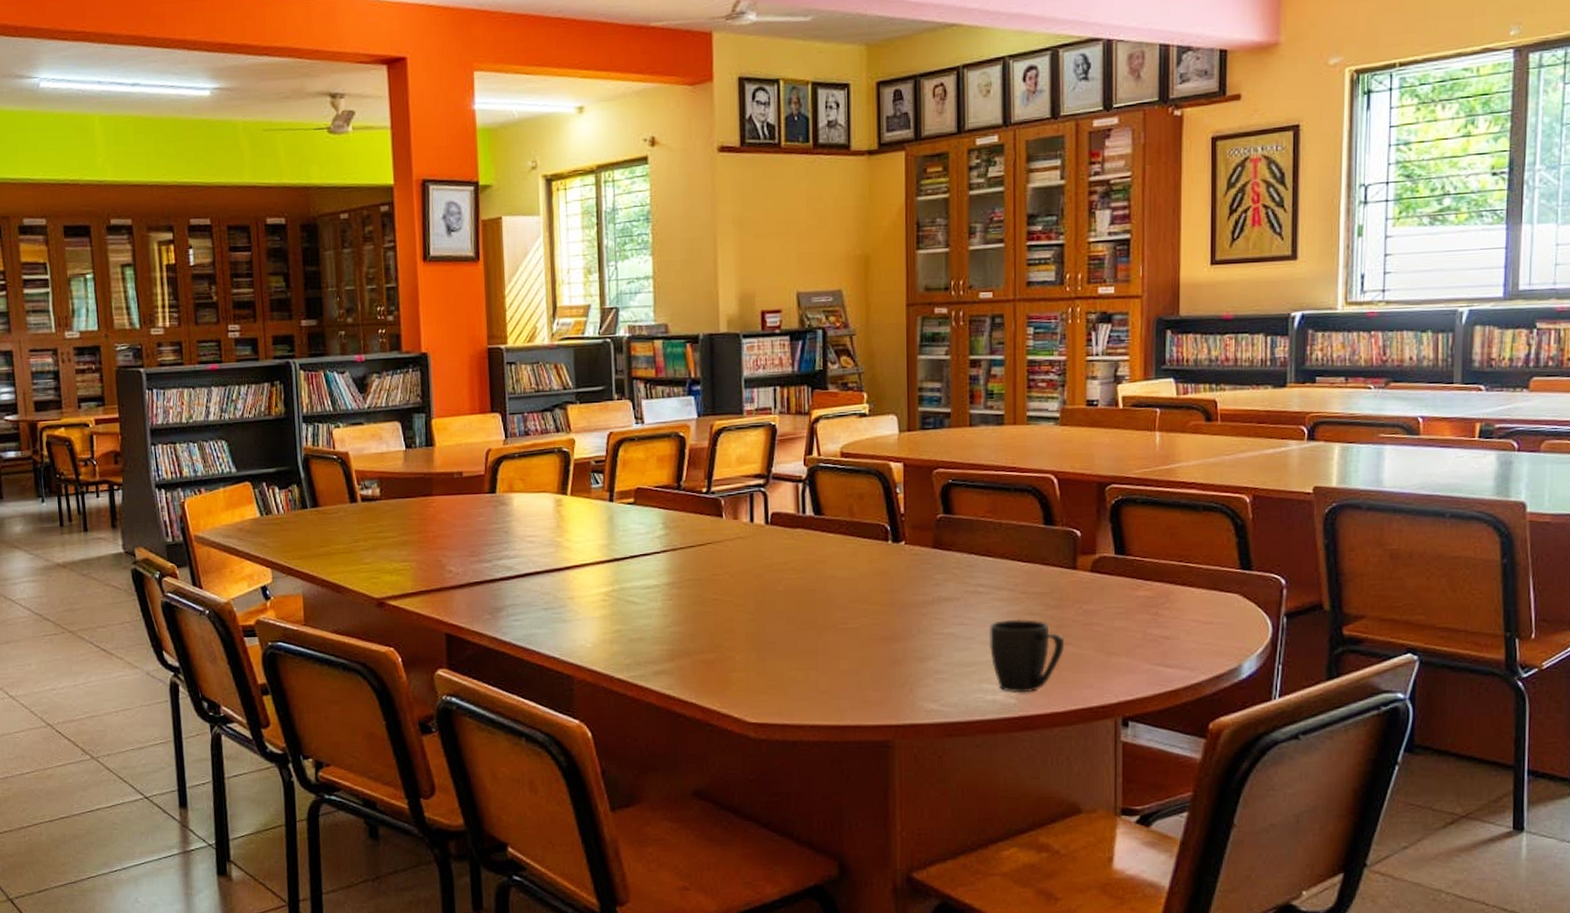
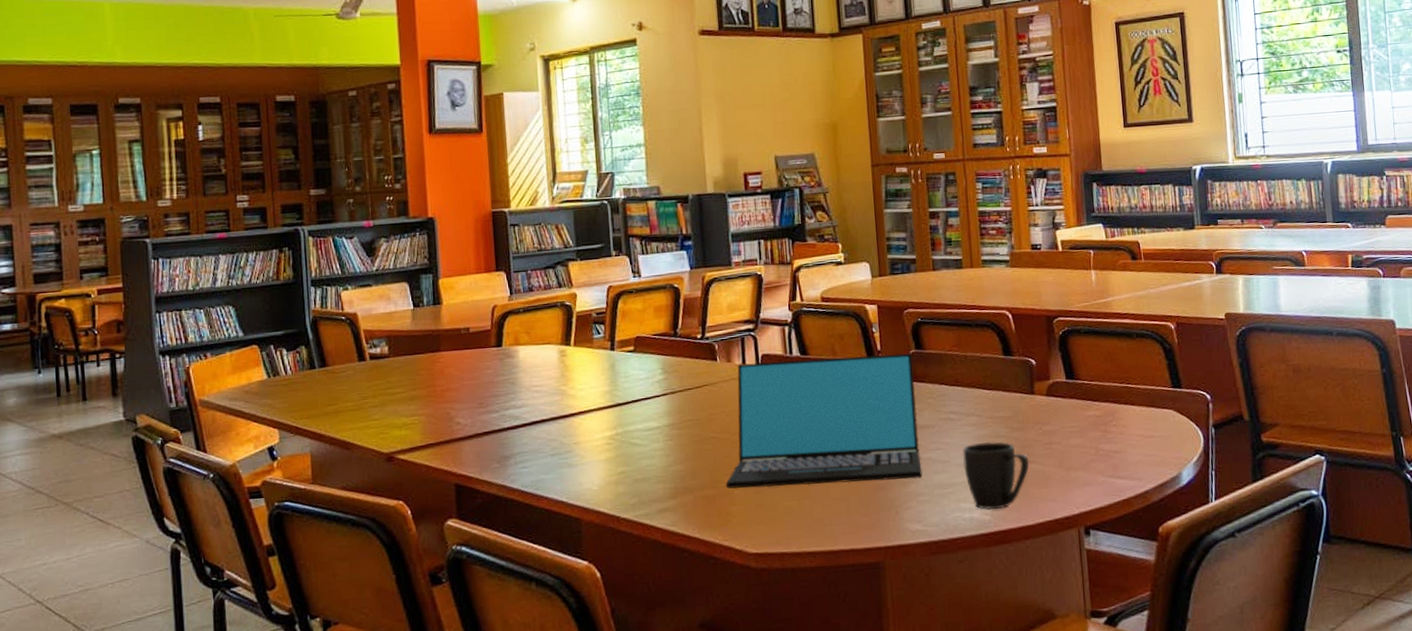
laptop: none [726,517,942,655] -> present [726,353,923,489]

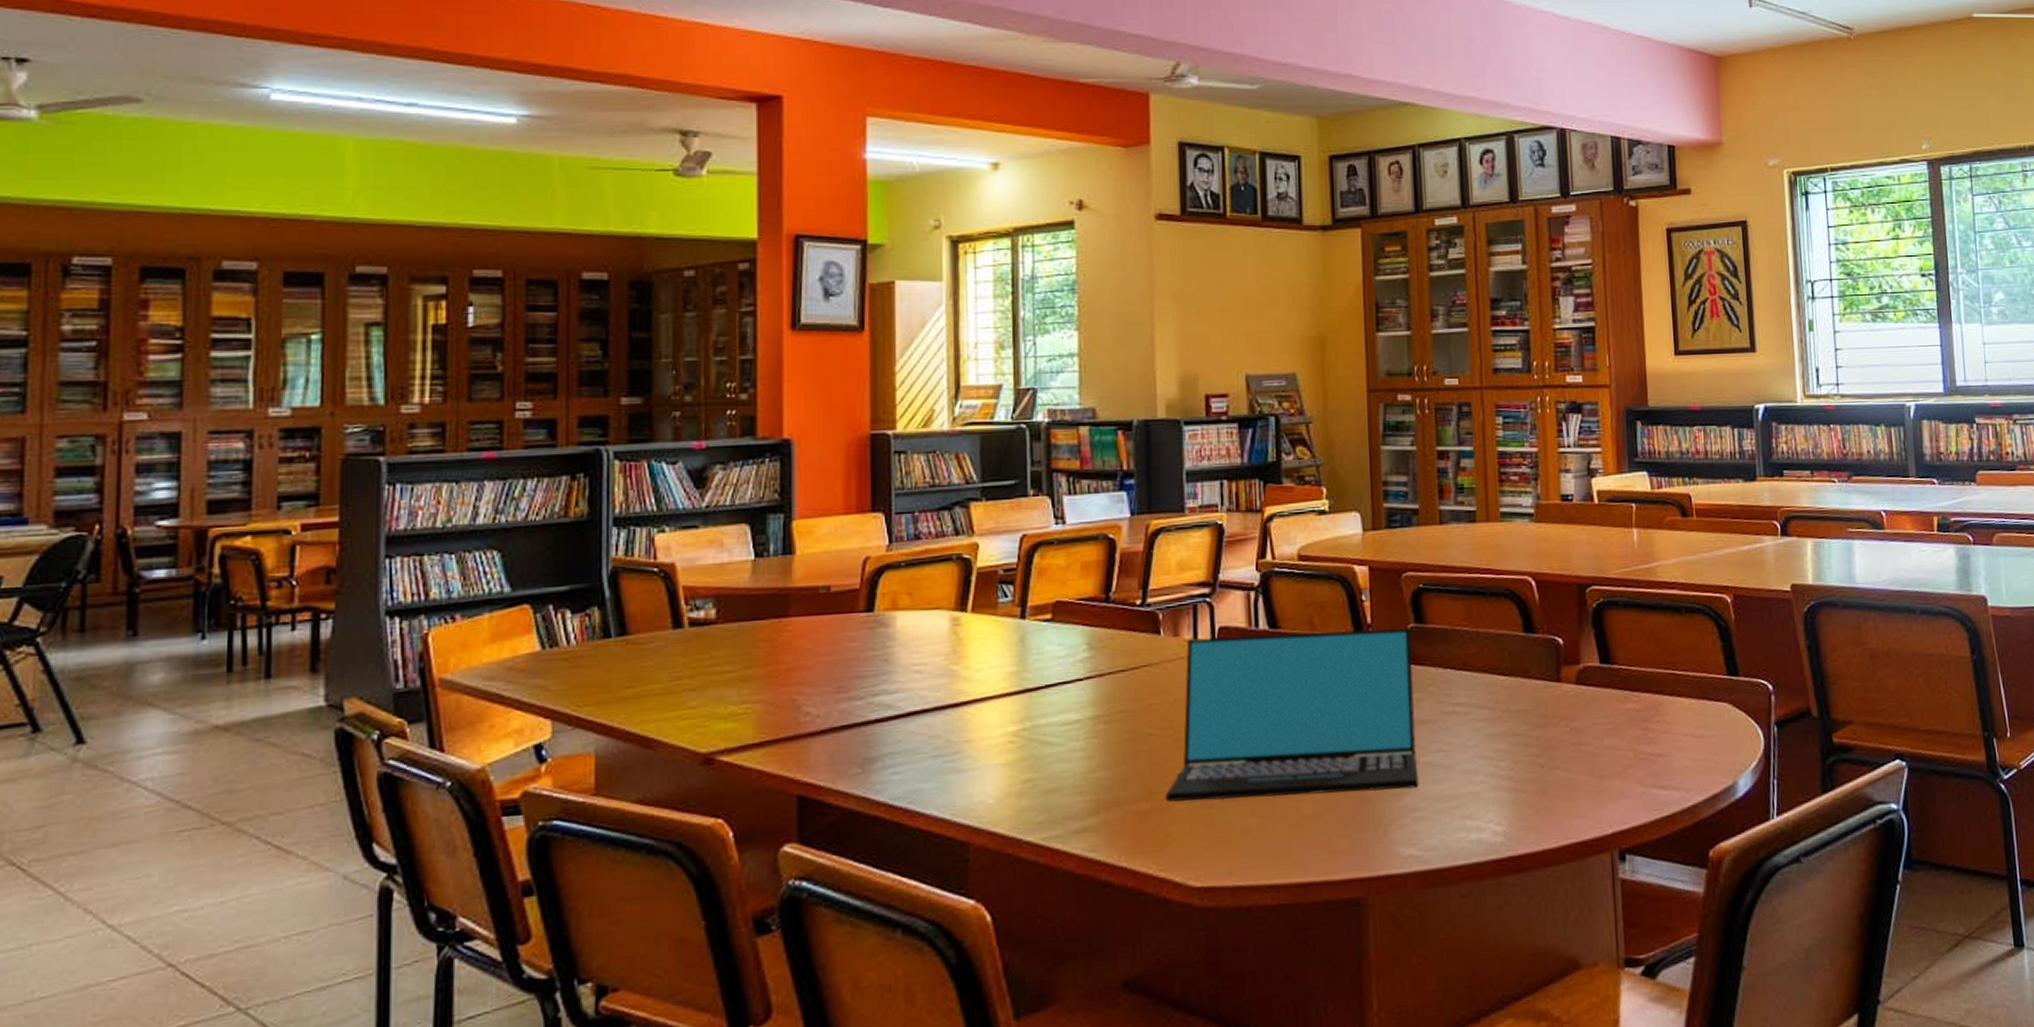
mug: present [963,441,1030,510] -> none [1470,741,1553,829]

